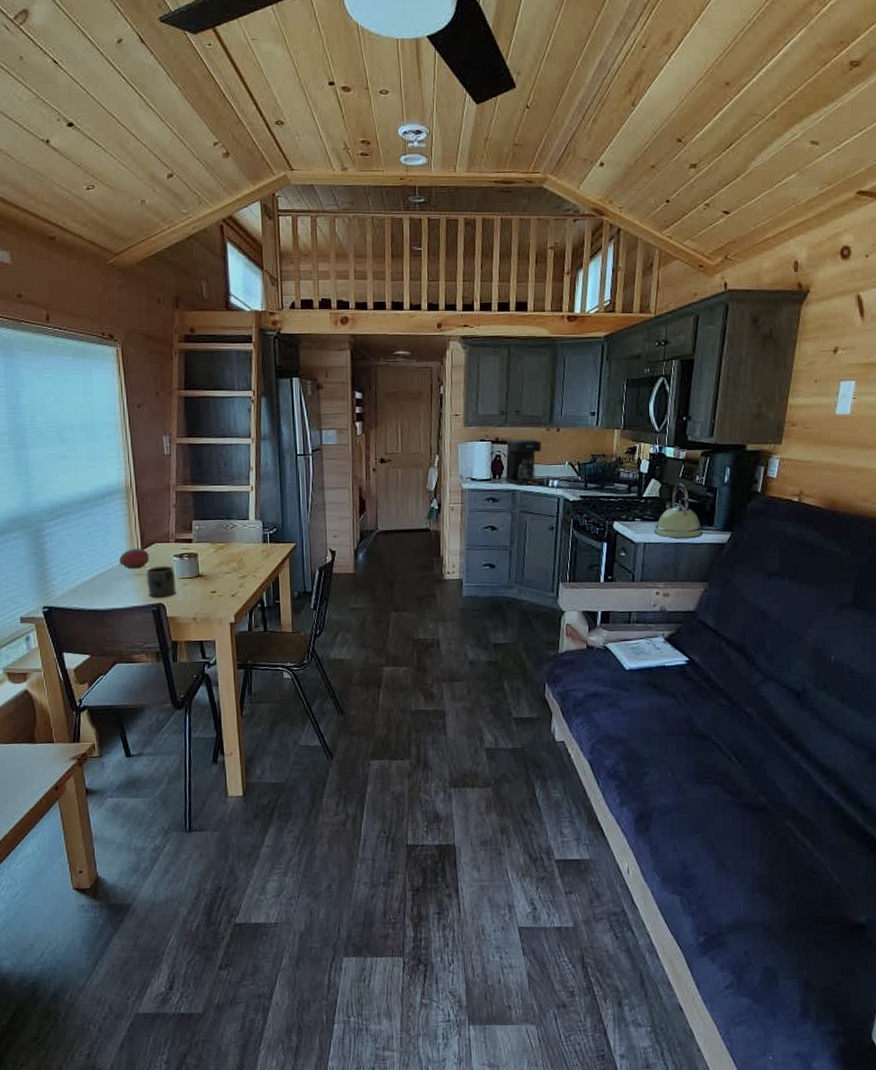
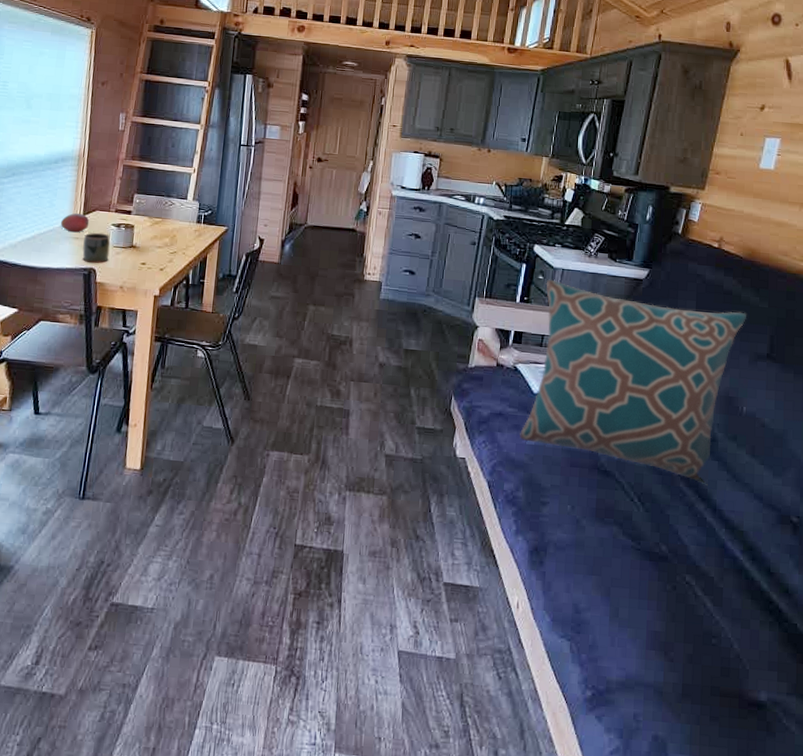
coffee maker: present [504,439,543,486] -> none [433,154,472,201]
pillow: none [616,555,830,735] -> present [520,279,746,485]
kettle: present [654,483,702,539] -> none [573,215,621,270]

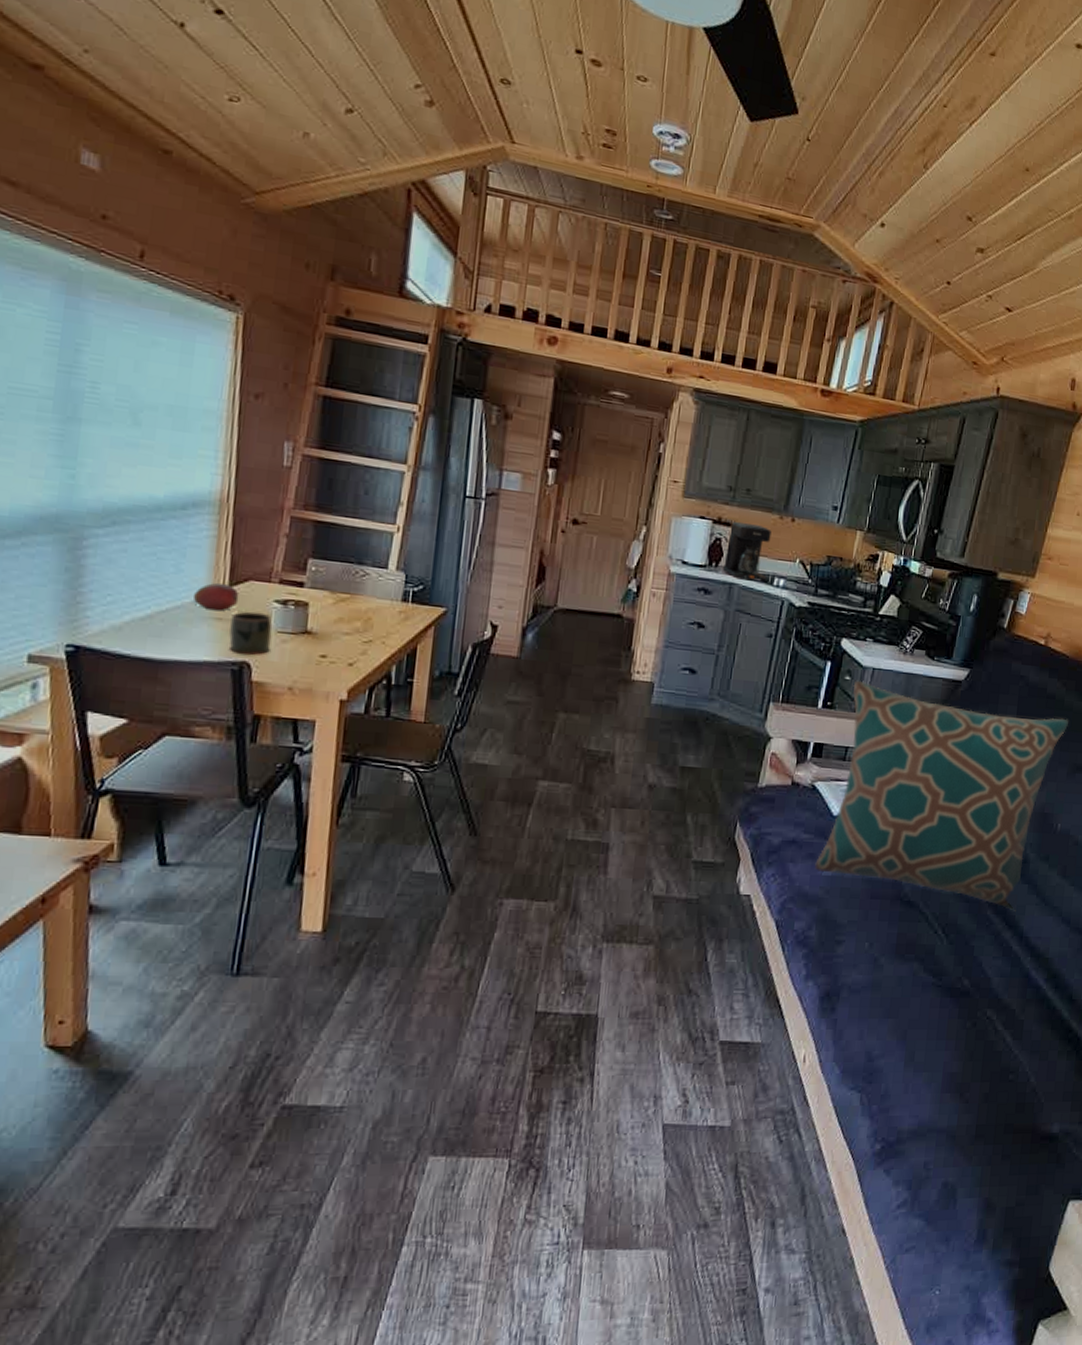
coffee maker: none [433,154,472,201] -> present [722,522,772,582]

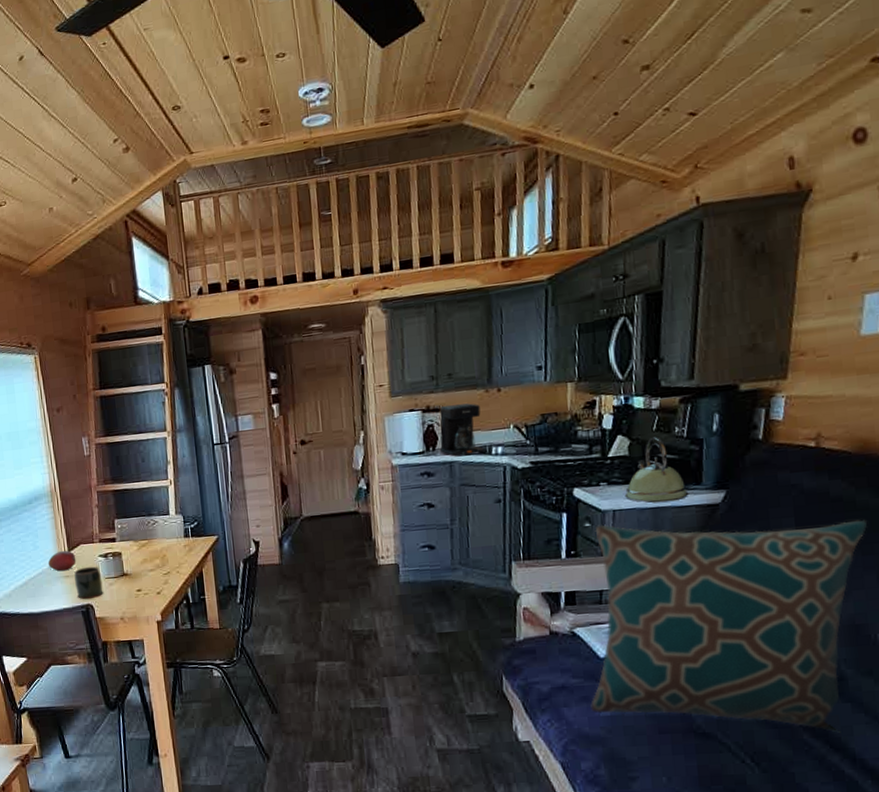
kettle: none [886,604,939,670] -> present [624,436,688,503]

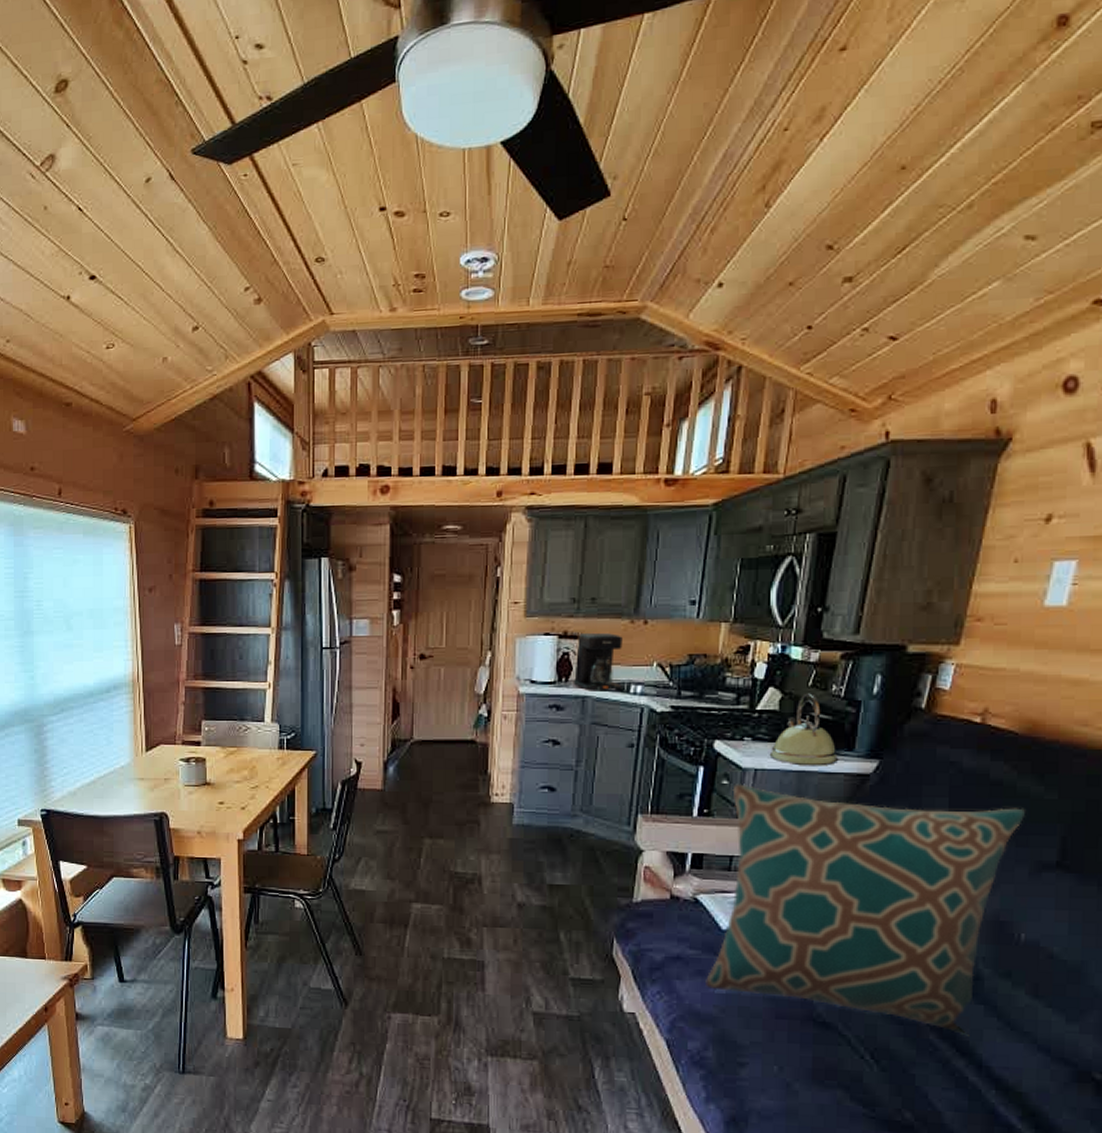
fruit: present [48,550,76,571] -> none [121,749,154,773]
mug: present [74,566,103,600] -> none [150,770,181,808]

